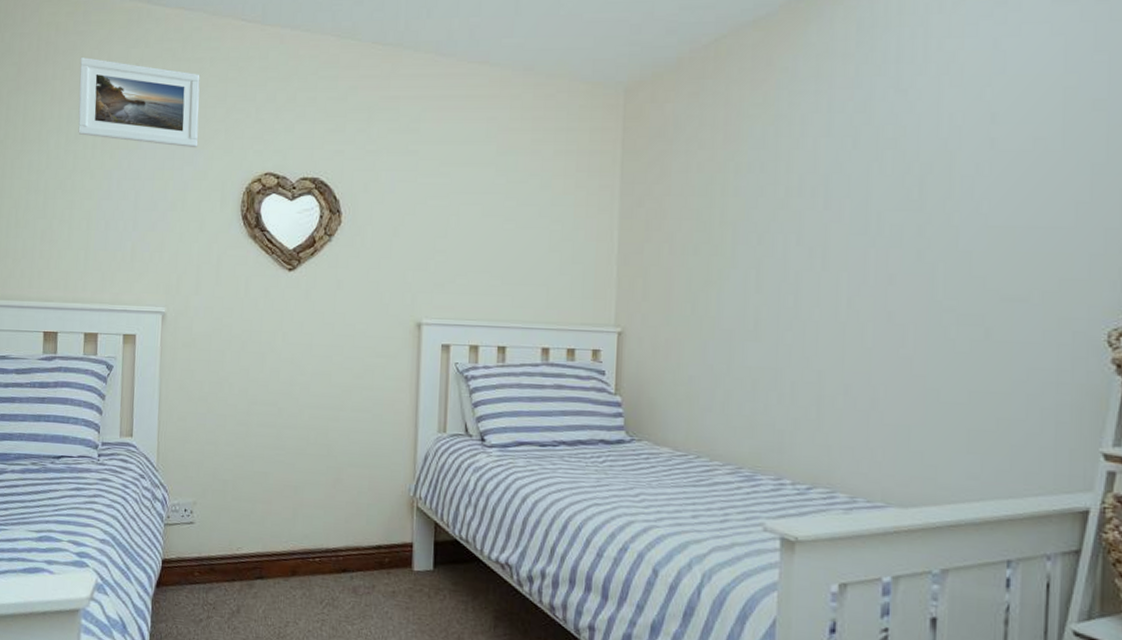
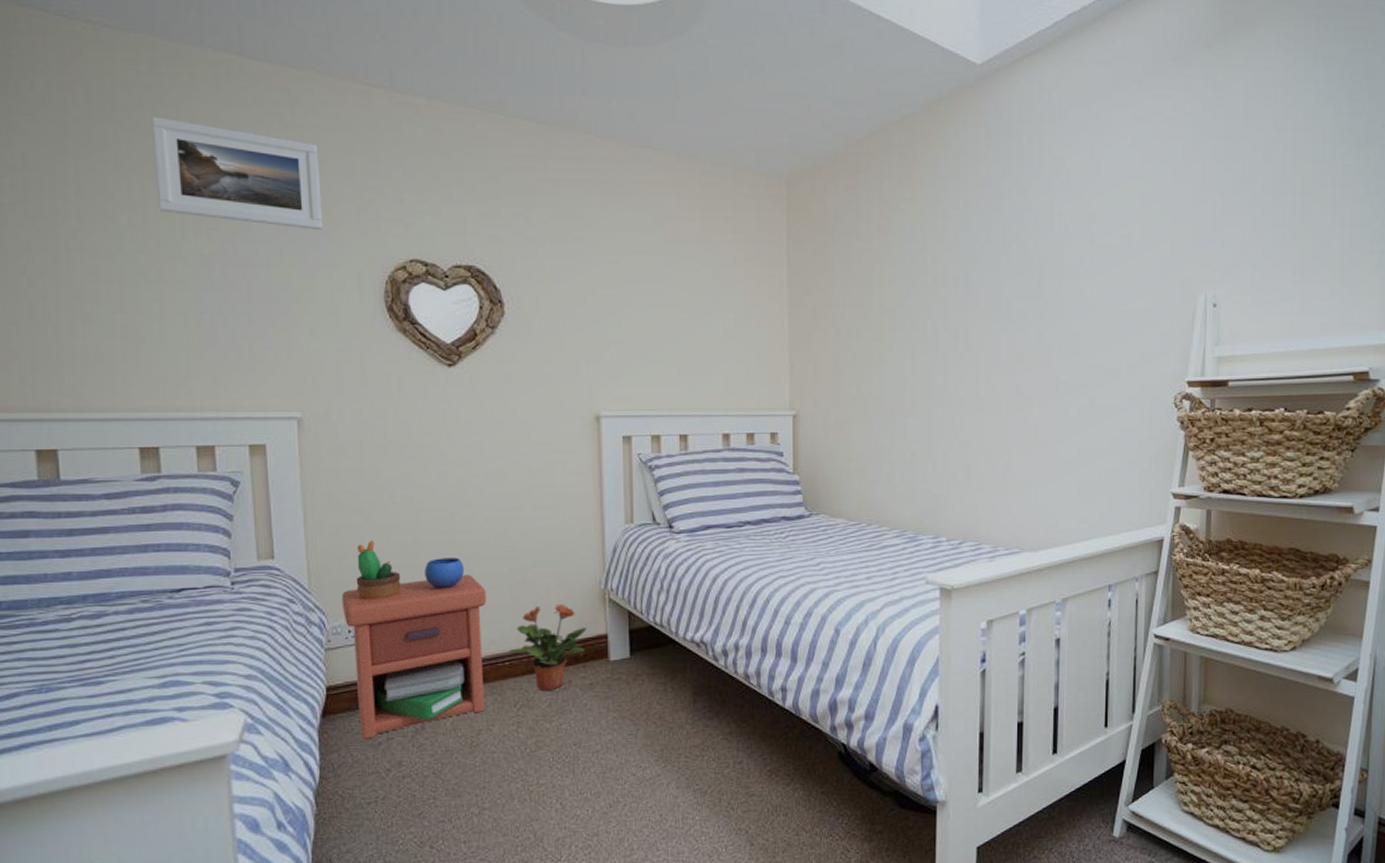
nightstand: none [181,427,304,615] -> present [341,539,486,739]
potted plant: none [319,505,394,593] -> present [508,603,587,690]

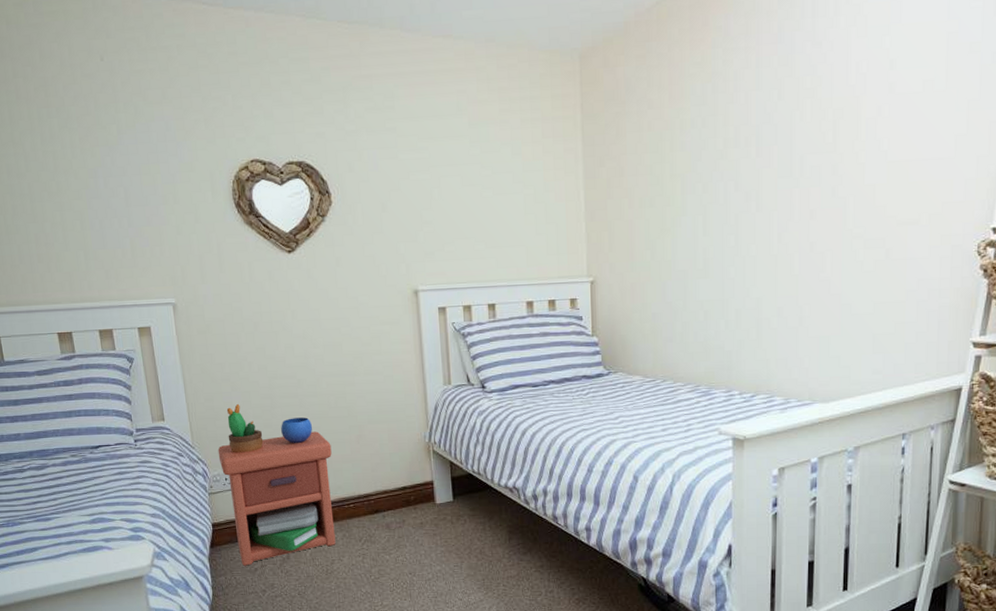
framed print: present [151,117,324,231] -> none [39,52,180,140]
potted plant: present [508,603,587,690] -> none [352,455,416,528]

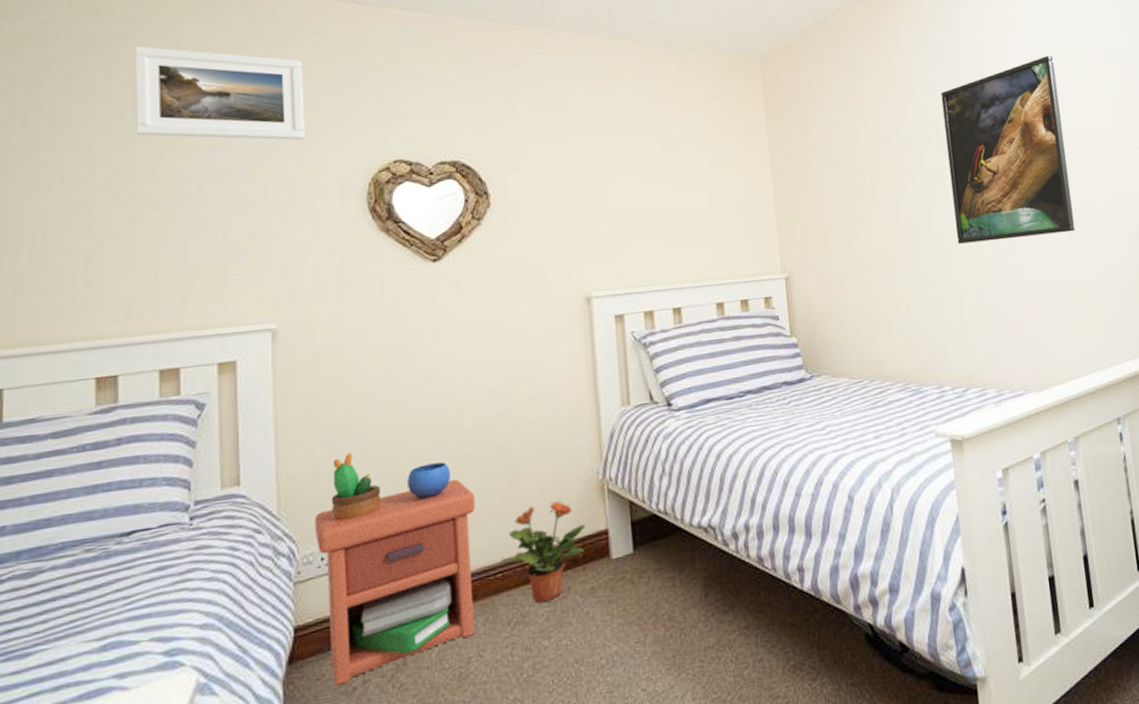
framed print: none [39,52,180,140] -> present [133,46,306,141]
potted plant: none [352,455,416,528] -> present [500,500,586,603]
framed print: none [764,47,904,256] -> present [940,55,1075,244]

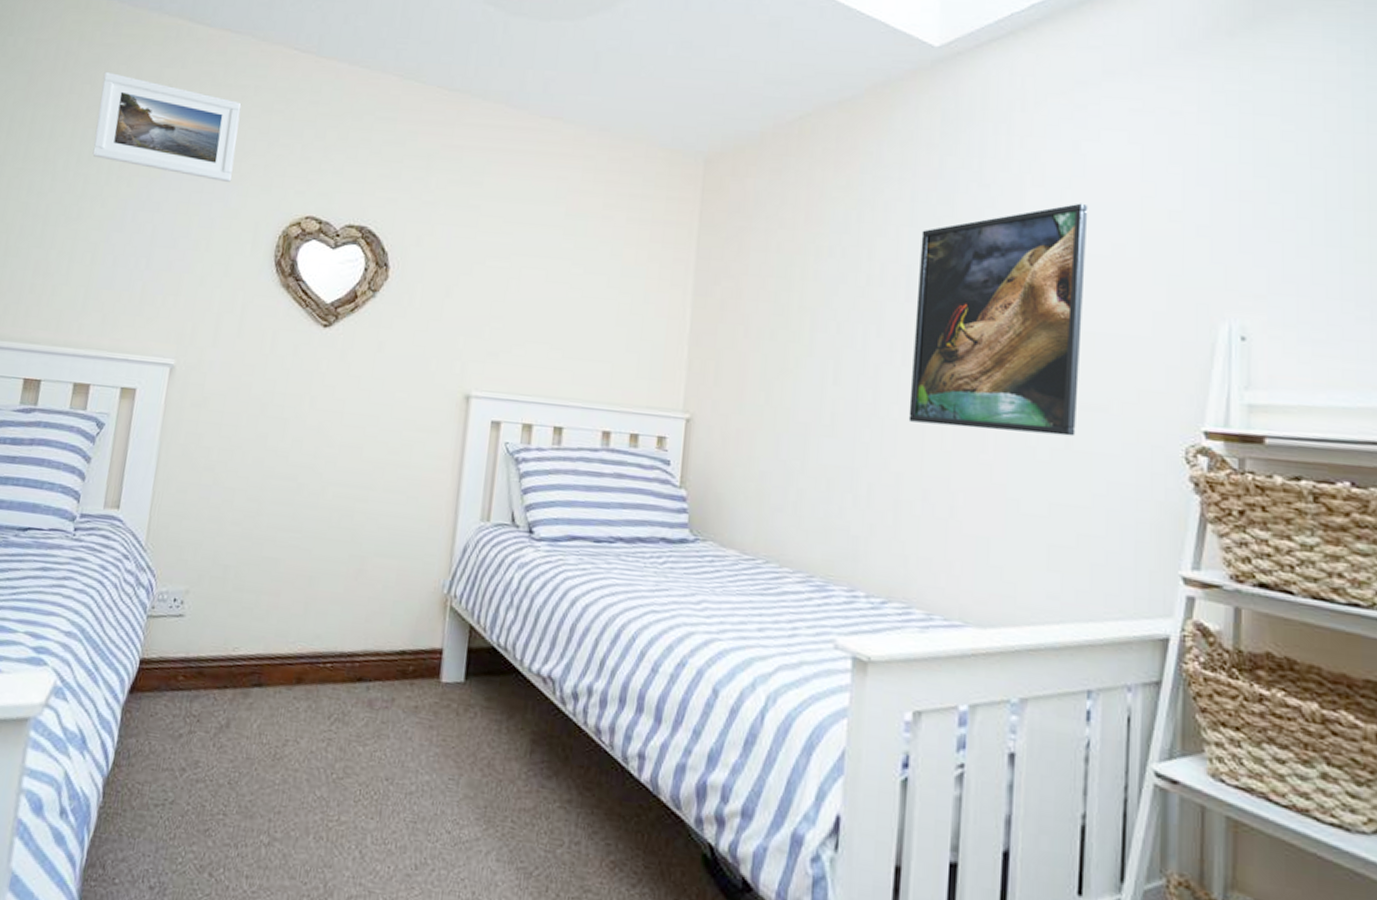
nightstand: present [314,452,475,686] -> none [164,501,321,728]
potted plant: present [500,500,586,603] -> none [332,602,422,707]

